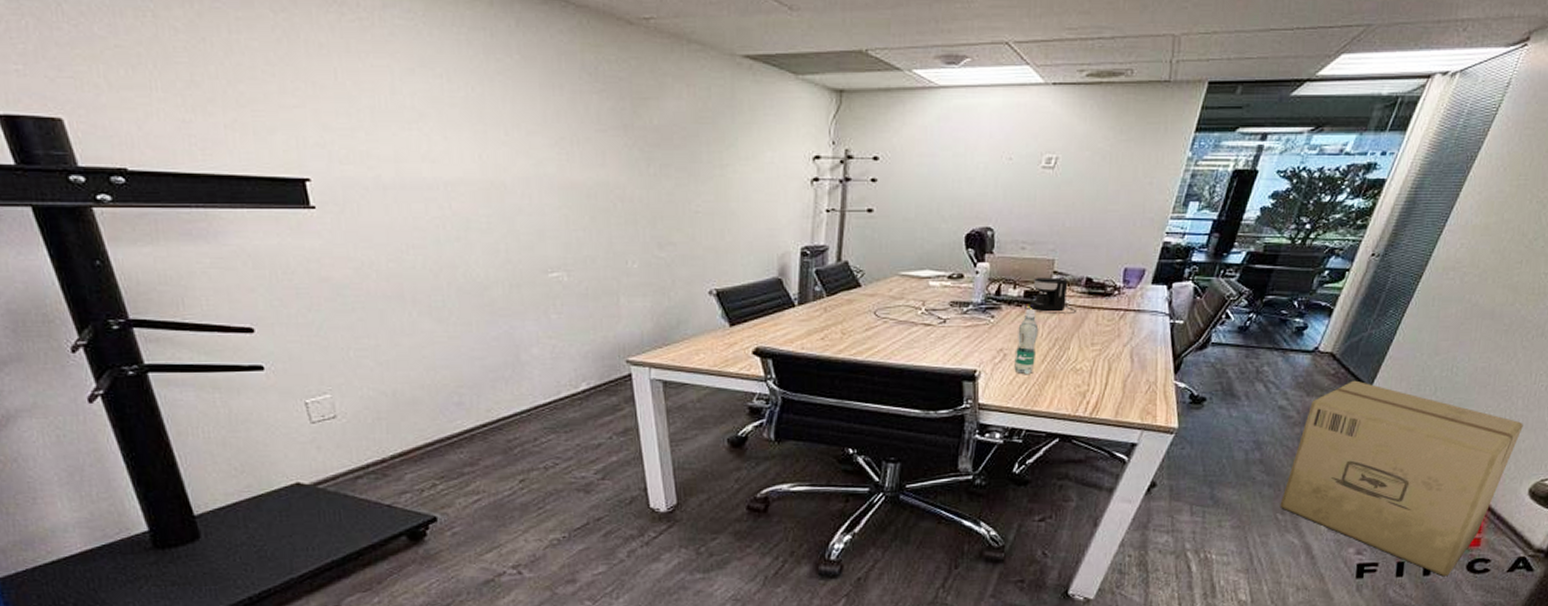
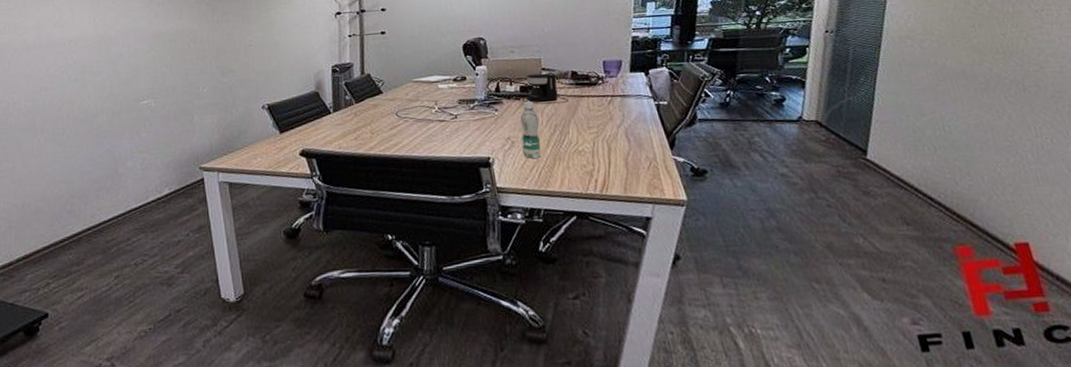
cardboard box: present [1280,380,1523,577] -> none [811,145,1044,348]

